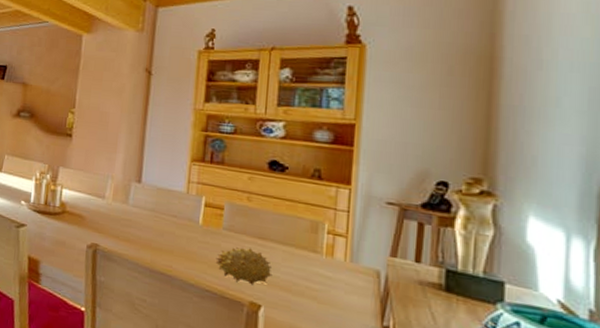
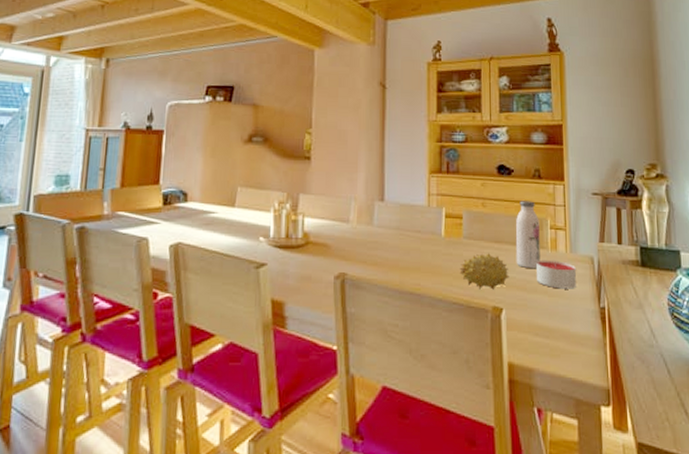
water bottle: none [281,200,315,273] -> present [515,201,540,269]
candle: none [304,264,355,301] -> present [536,260,576,289]

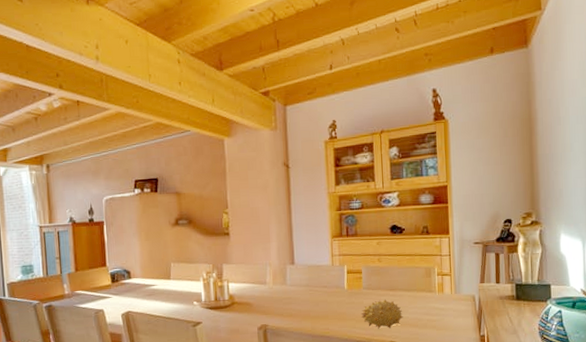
water bottle: present [515,201,540,269] -> none [407,253,429,310]
candle: present [536,260,576,289] -> none [426,300,460,324]

